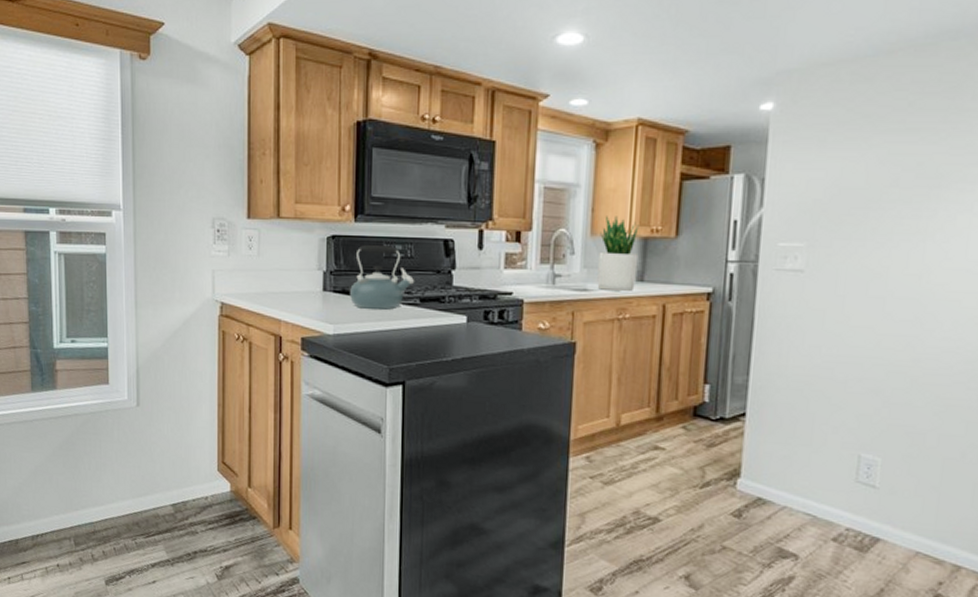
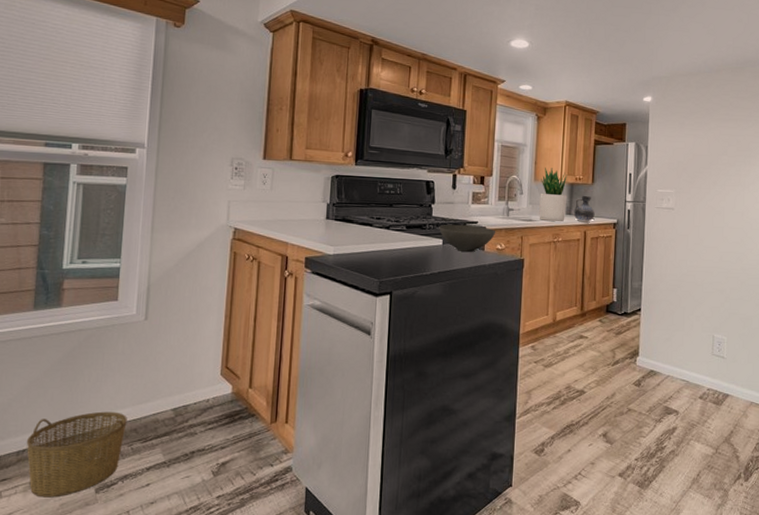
basket: none [38,501,129,585] -> present [26,411,127,498]
kettle: present [350,245,414,311] -> none [349,183,402,235]
bowl: none [461,295,538,333] -> present [439,224,496,253]
ceramic jug: none [647,253,679,293] -> present [573,195,595,223]

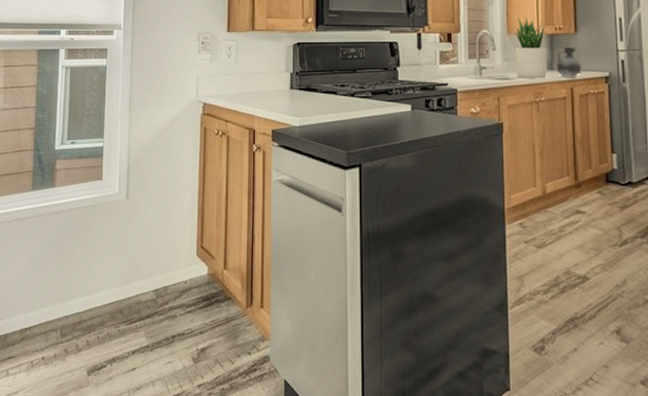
basket: present [26,411,127,498] -> none [28,291,113,378]
bowl: present [439,224,496,253] -> none [406,87,469,118]

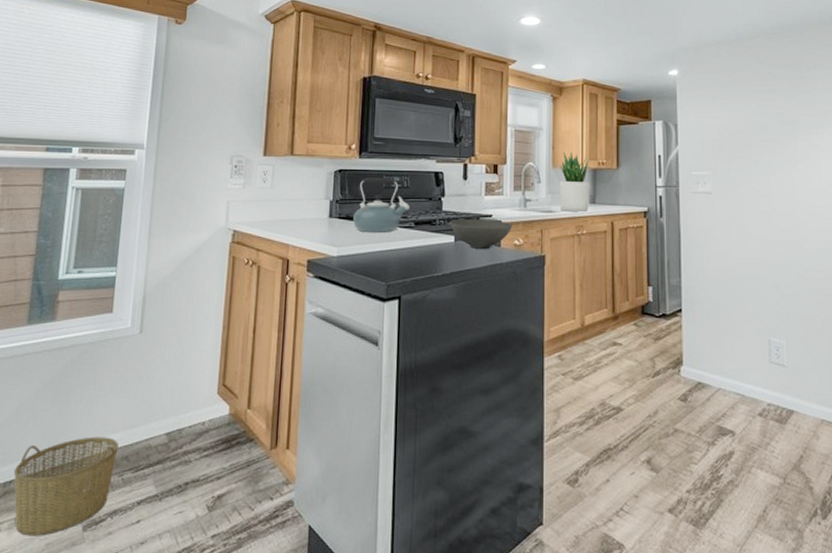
basket: none [28,291,113,378] -> present [13,436,119,536]
kettle: none [313,49,366,104] -> present [353,177,409,234]
bowl: none [406,87,469,118] -> present [450,218,513,250]
ceramic jug: present [556,46,582,78] -> none [598,181,622,212]

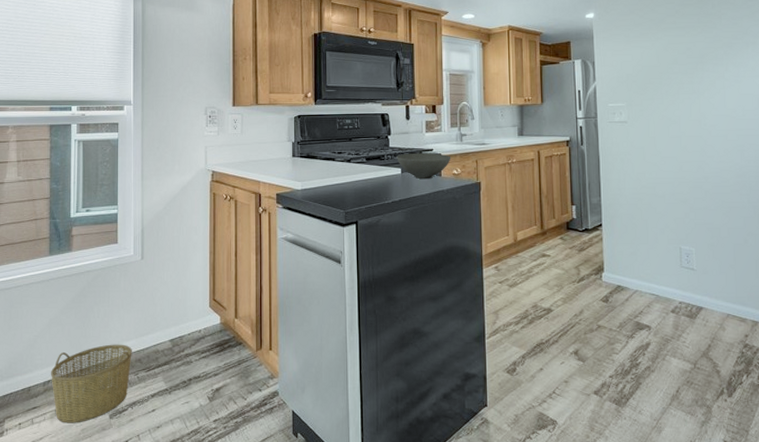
kettle: present [353,177,409,234] -> none [313,121,361,169]
planter: present [559,152,590,213] -> none [490,91,518,144]

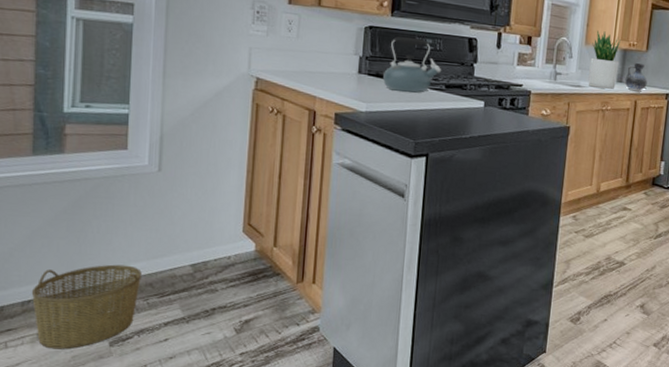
kettle: none [313,121,361,169] -> present [383,36,441,93]
bowl: present [396,152,451,180] -> none [480,85,542,117]
planter: none [490,91,518,144] -> present [588,30,621,90]
ceramic jug: none [525,115,547,142] -> present [624,62,647,92]

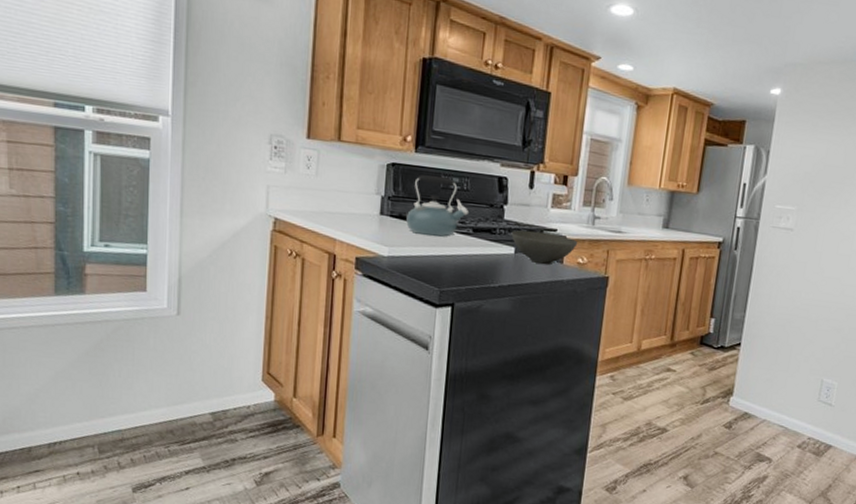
basket: present [31,264,142,350] -> none [57,409,162,493]
bowl: none [480,85,542,117] -> present [511,230,578,265]
planter: present [588,30,621,90] -> none [630,169,668,237]
ceramic jug: present [624,62,647,92] -> none [671,205,698,240]

